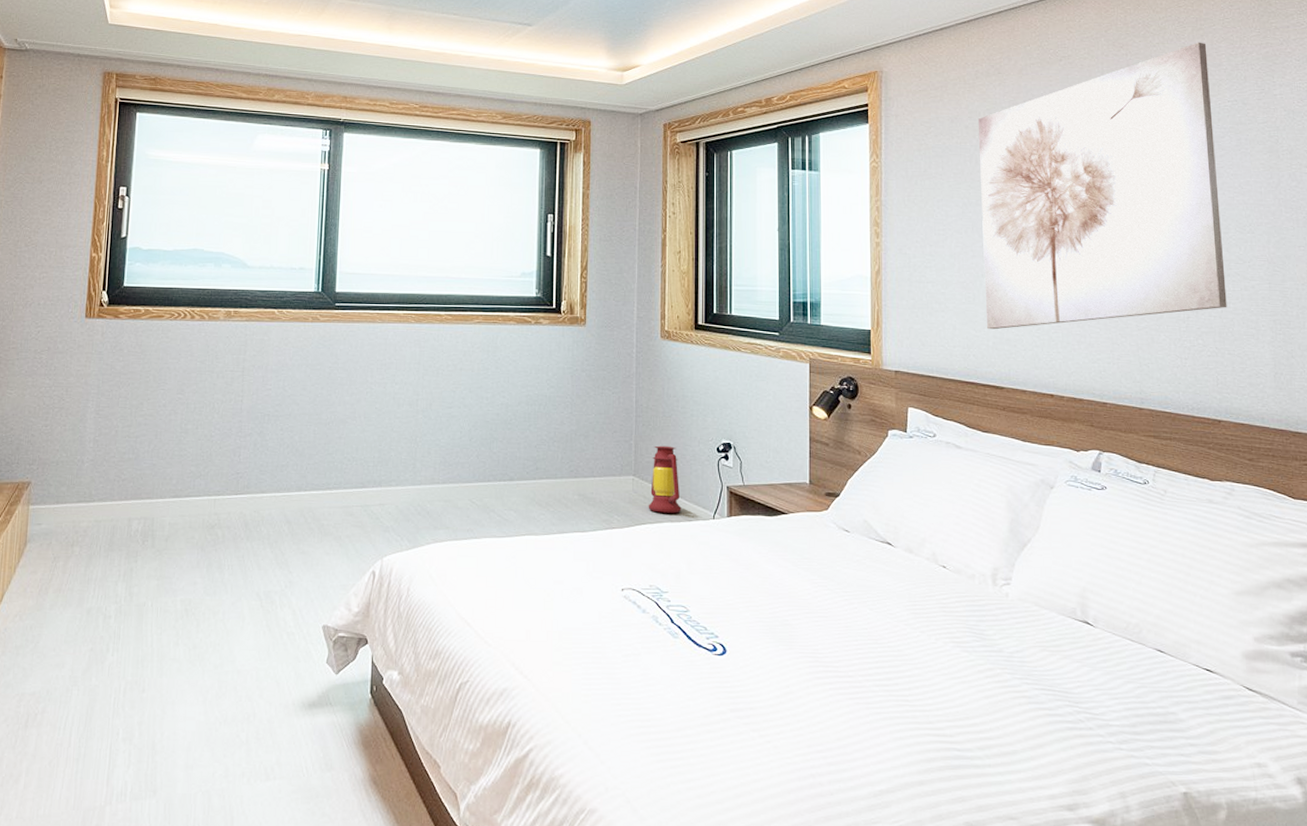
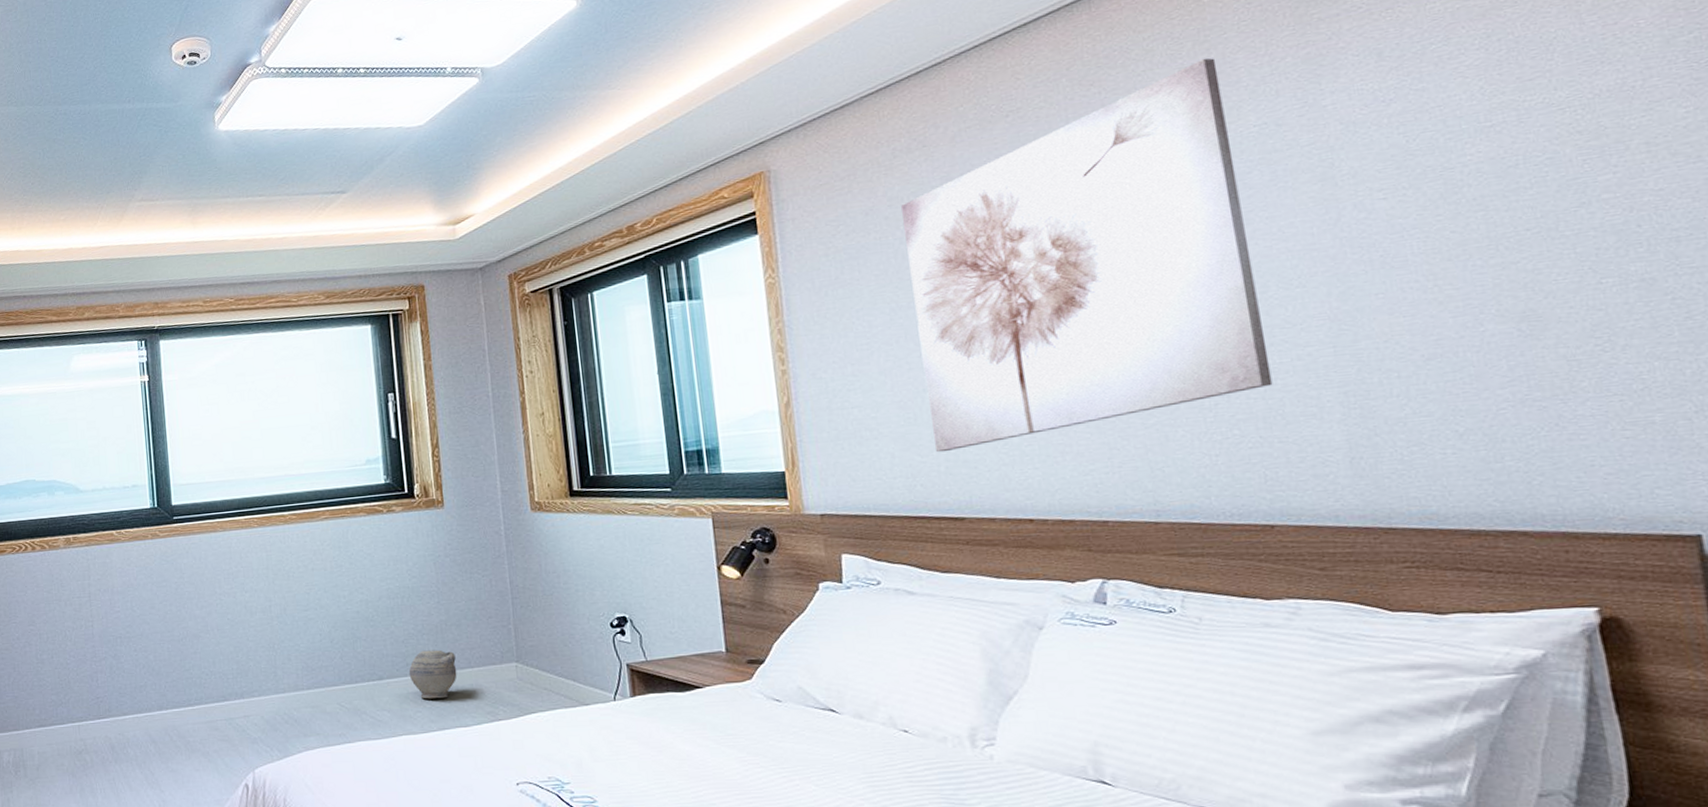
ceramic jug: none [537,457,581,504] -> present [408,650,457,699]
lantern: present [648,445,682,513] -> none [535,626,576,699]

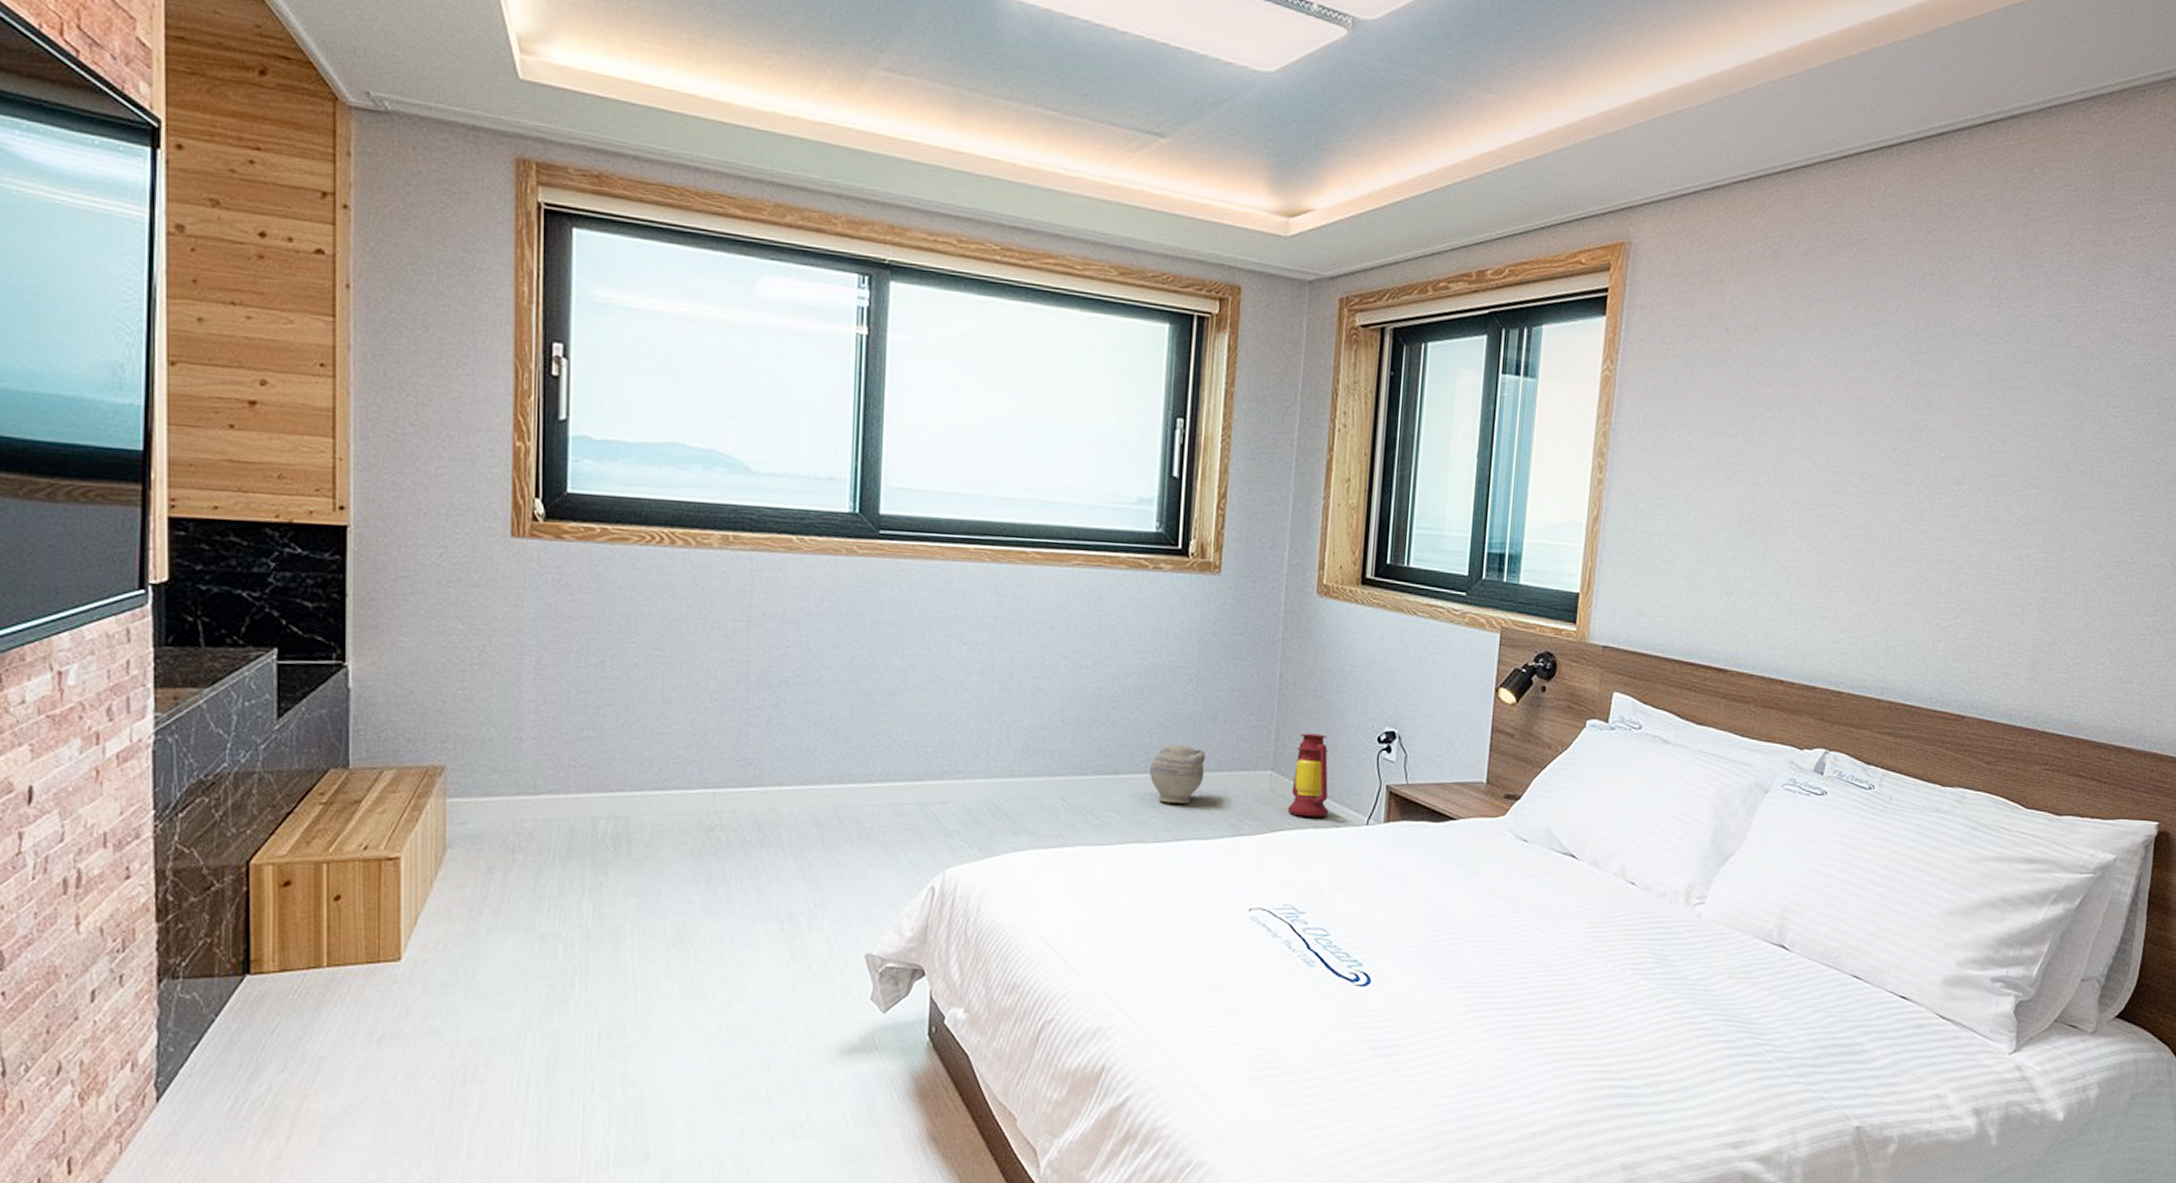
lantern: none [535,626,576,699] -> present [1287,733,1329,818]
wall art: present [900,58,1273,453] -> none [1718,232,2030,598]

